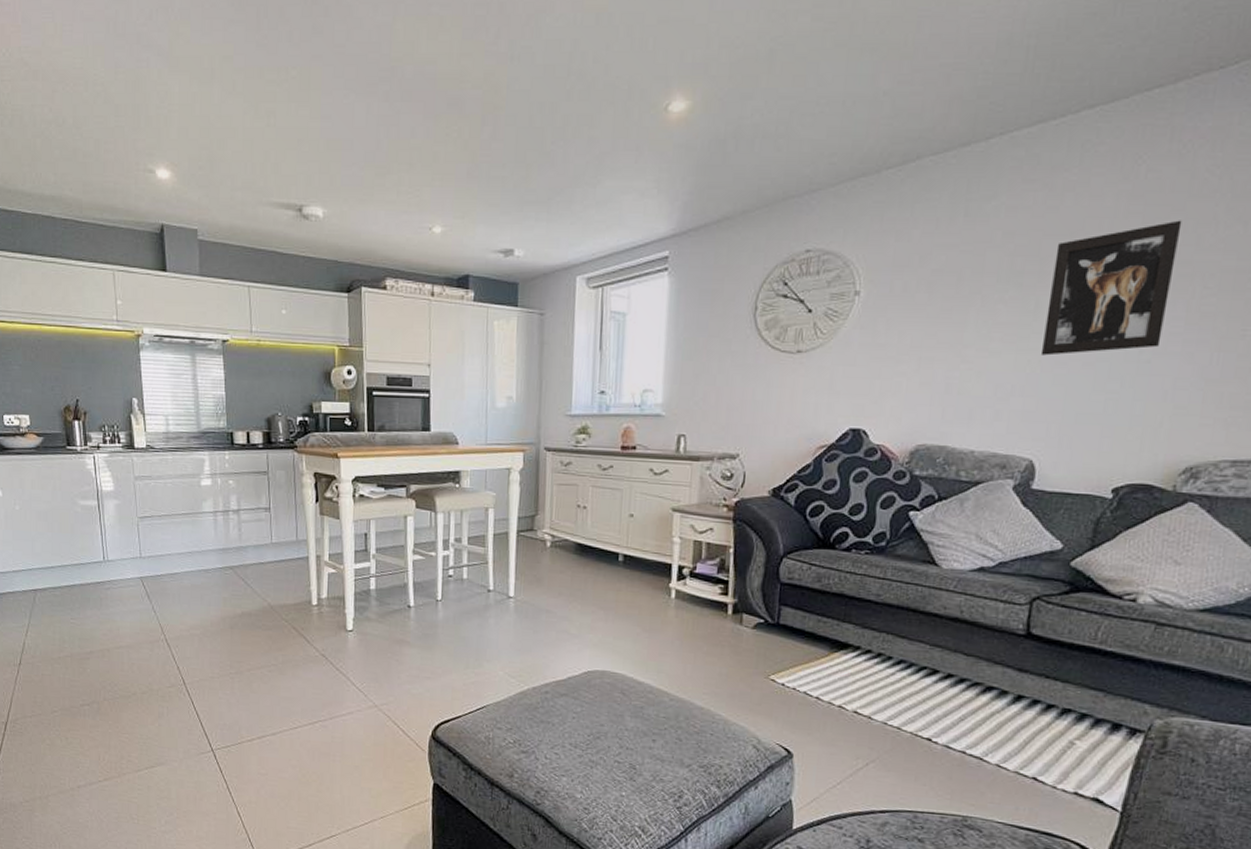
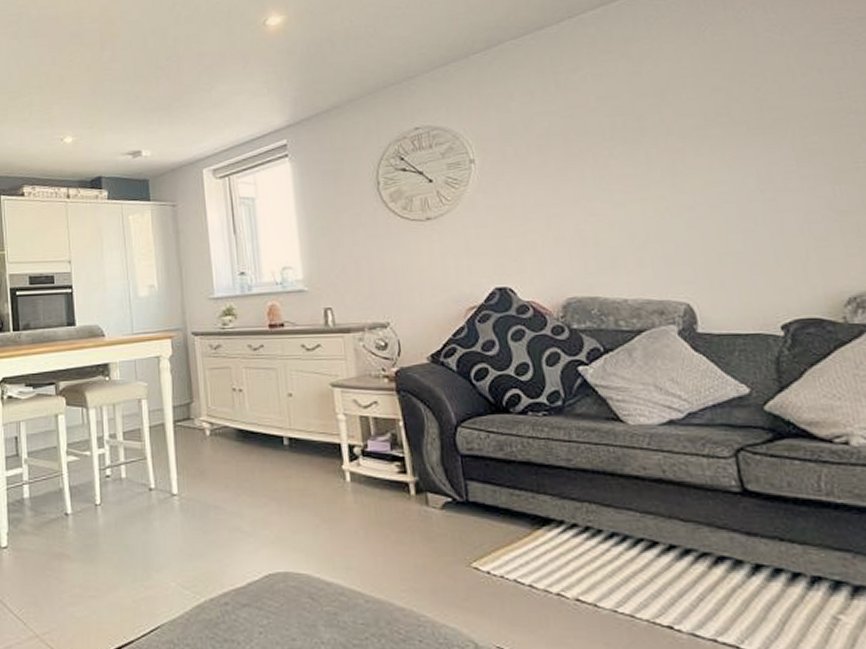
wall art: present [1040,220,1183,356] -> none [649,72,779,202]

